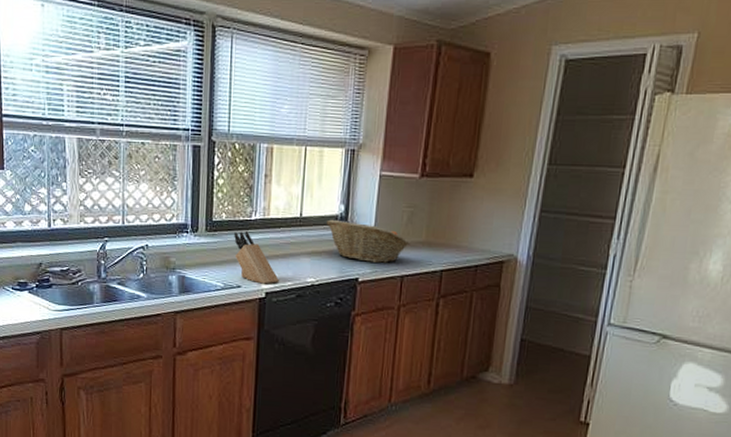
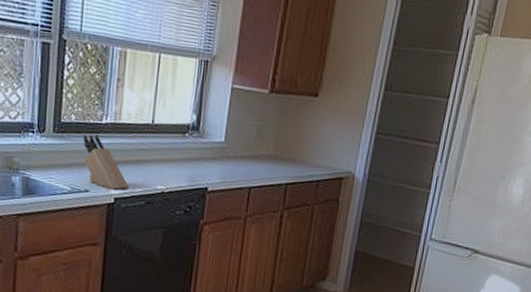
fruit basket: present [326,219,410,263] -> none [178,128,258,174]

